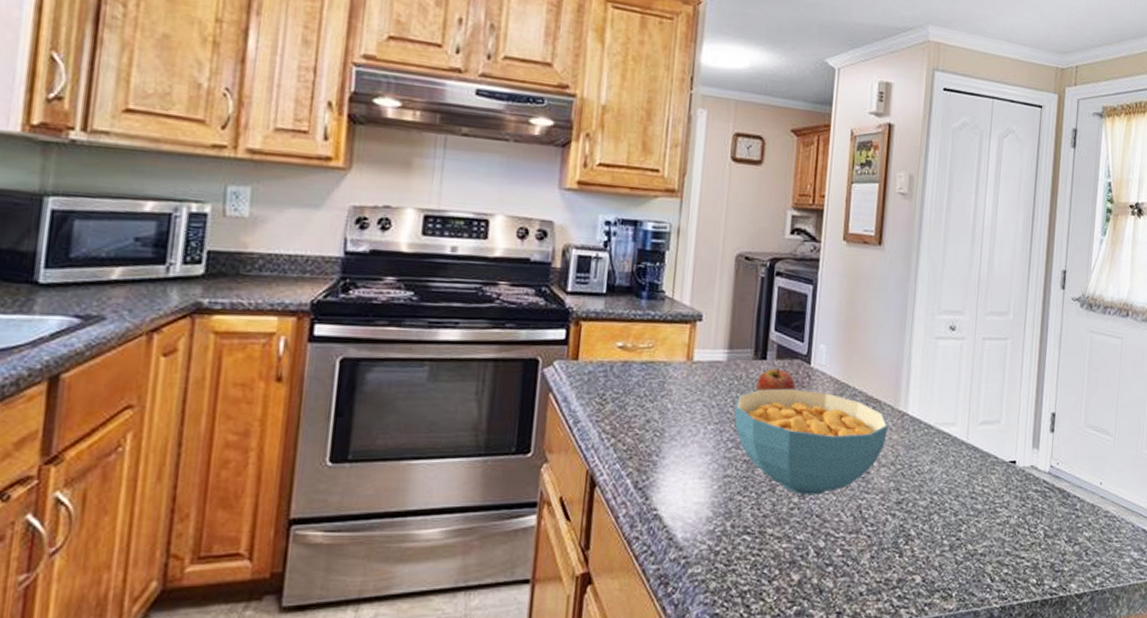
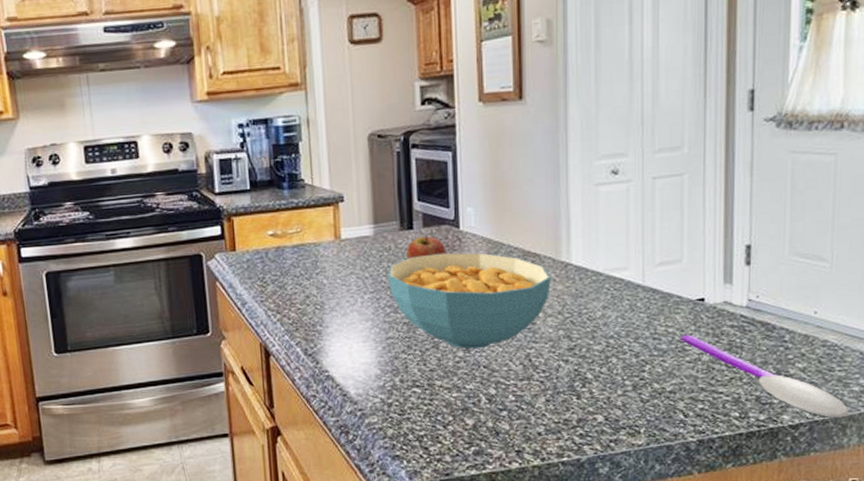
spoon: none [994,496,1122,589] -> present [681,335,850,418]

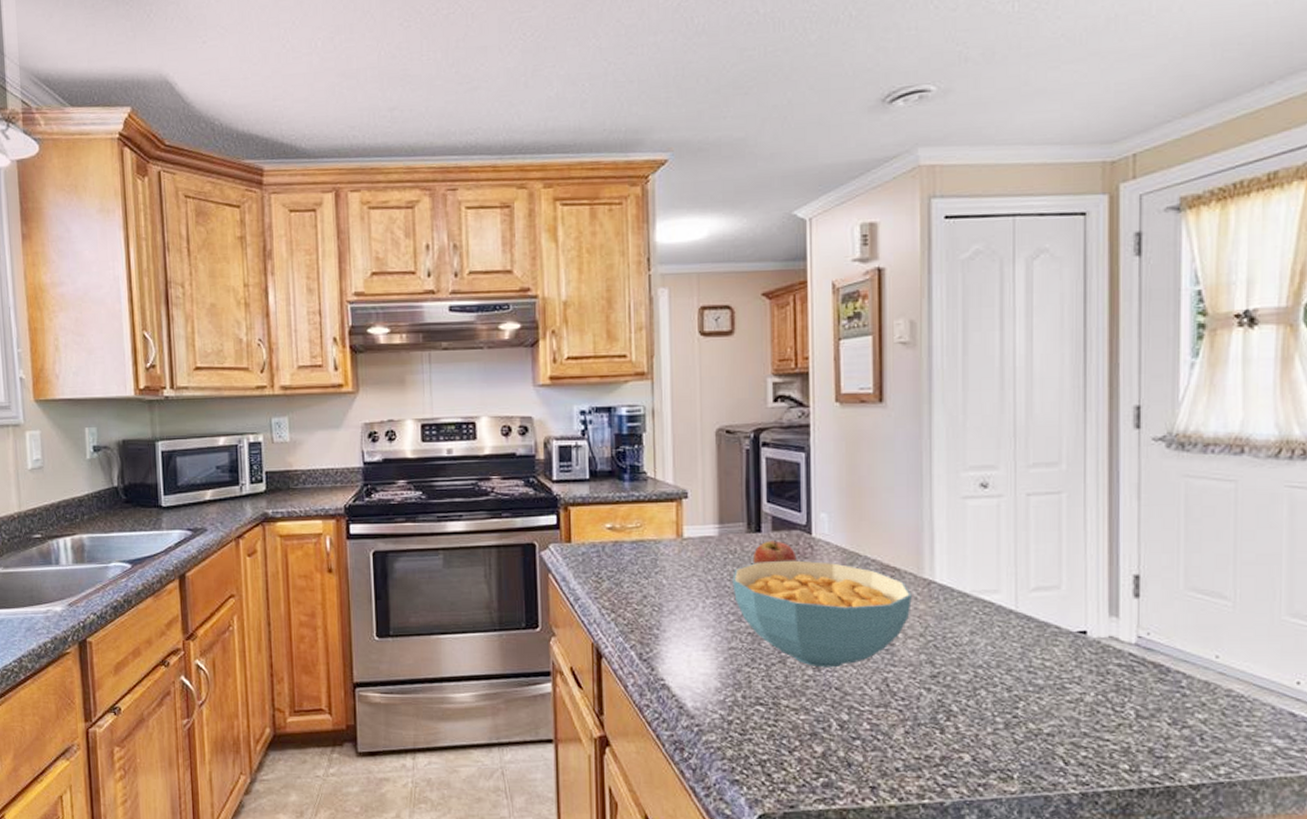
spoon: present [681,335,850,418] -> none [1060,671,1261,782]

